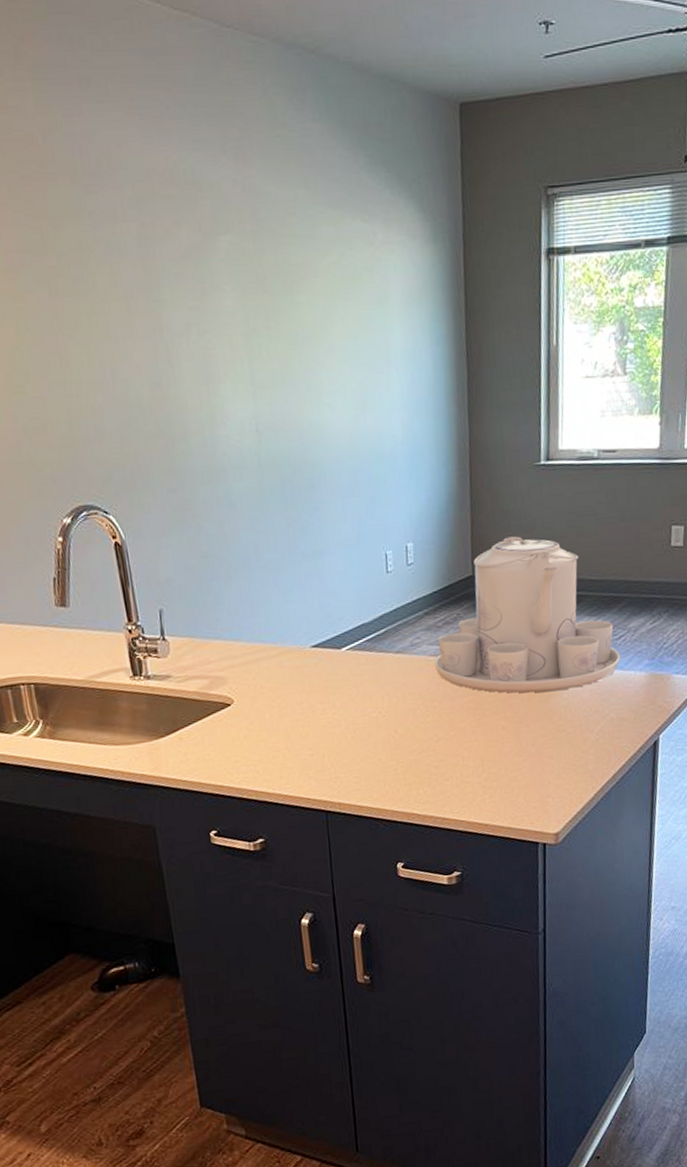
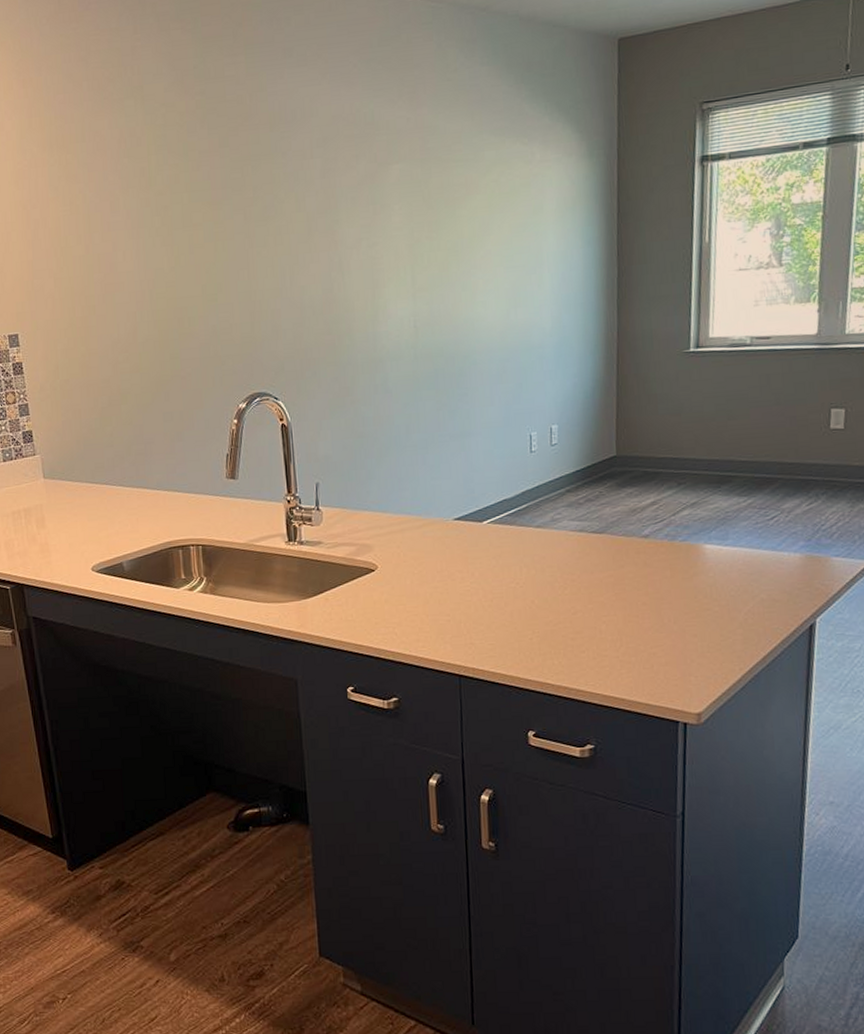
tea set: present [434,536,620,693] -> none [574,419,772,570]

